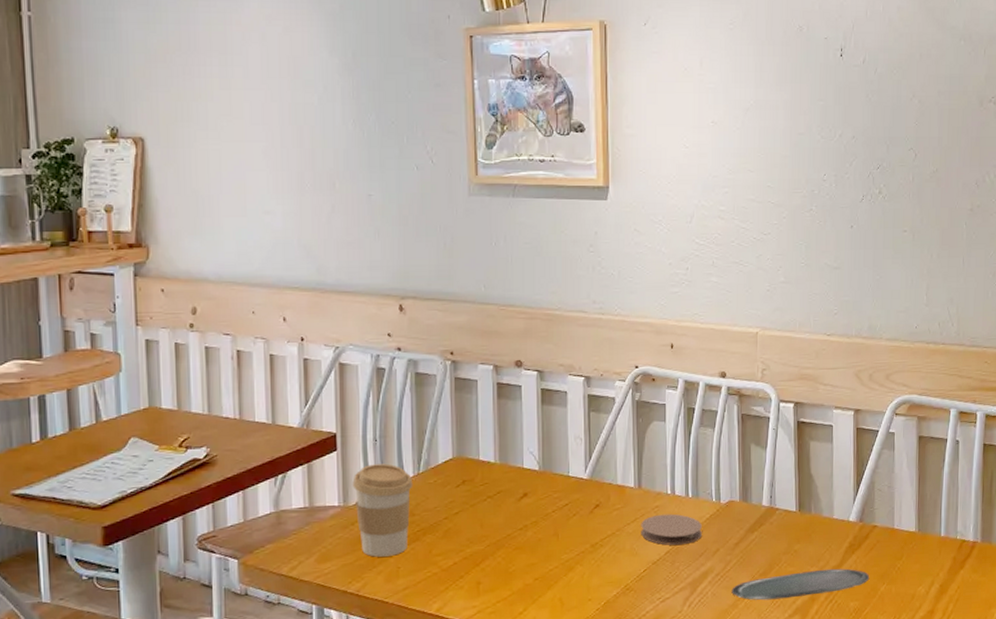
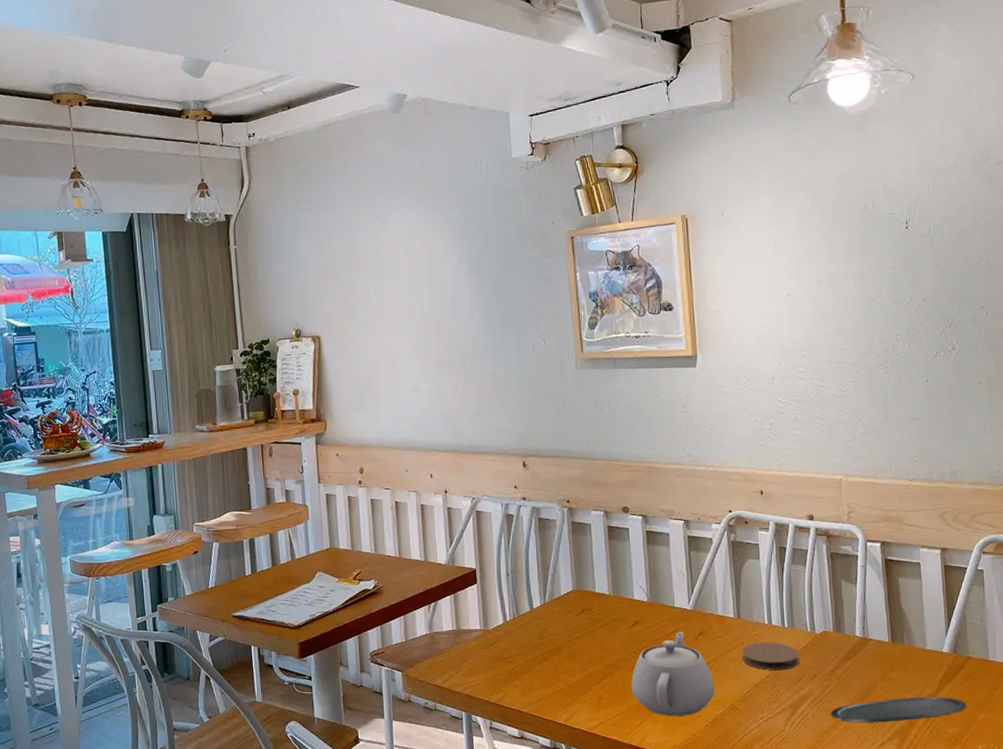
coffee cup: present [352,463,413,557] -> none [491,594,541,673]
teapot: none [516,503,609,601] -> present [631,631,715,717]

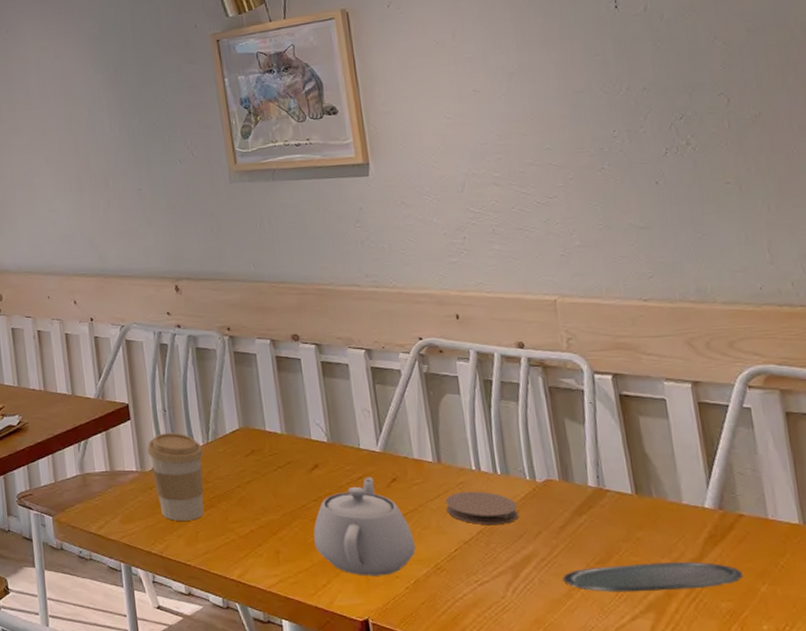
coffee cup: none [491,594,541,673] -> present [147,433,204,521]

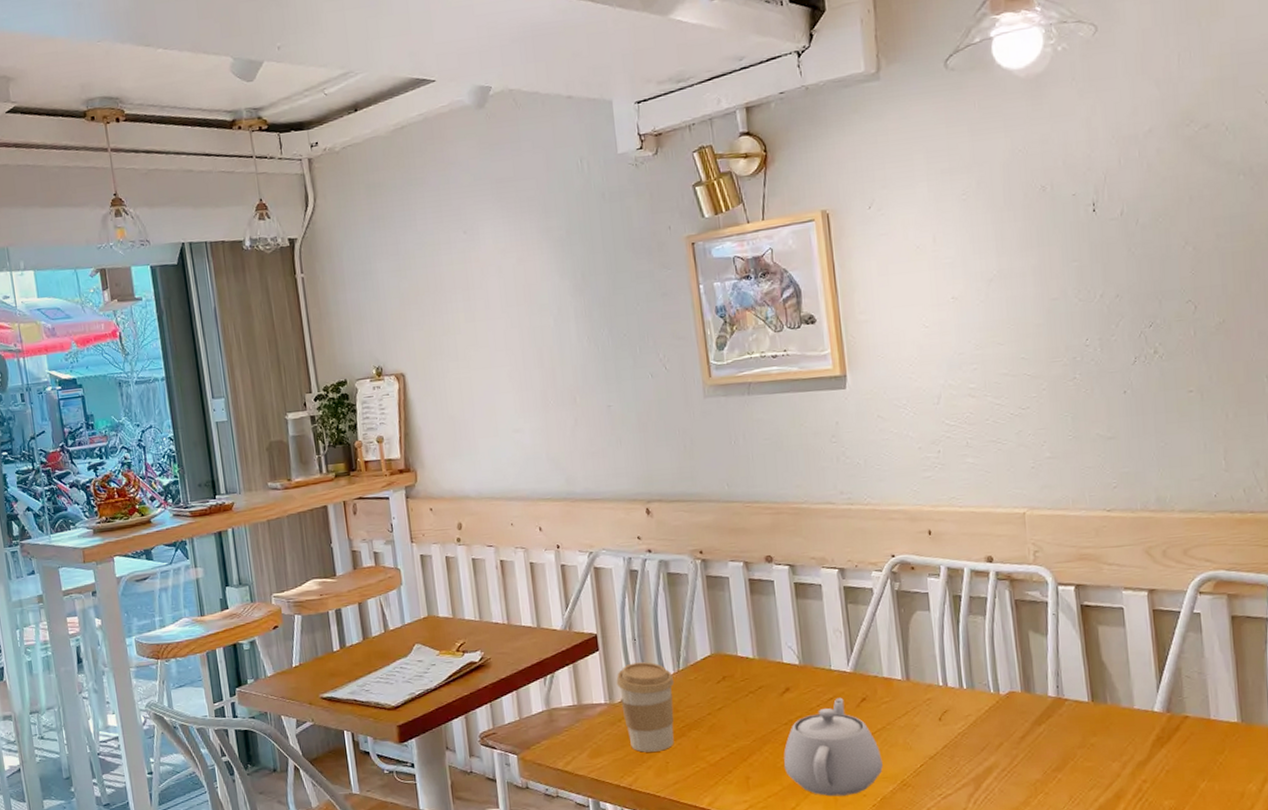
coaster: present [445,491,518,526] -> none [913,706,982,740]
oval tray: present [562,561,744,592] -> none [1021,763,1186,798]

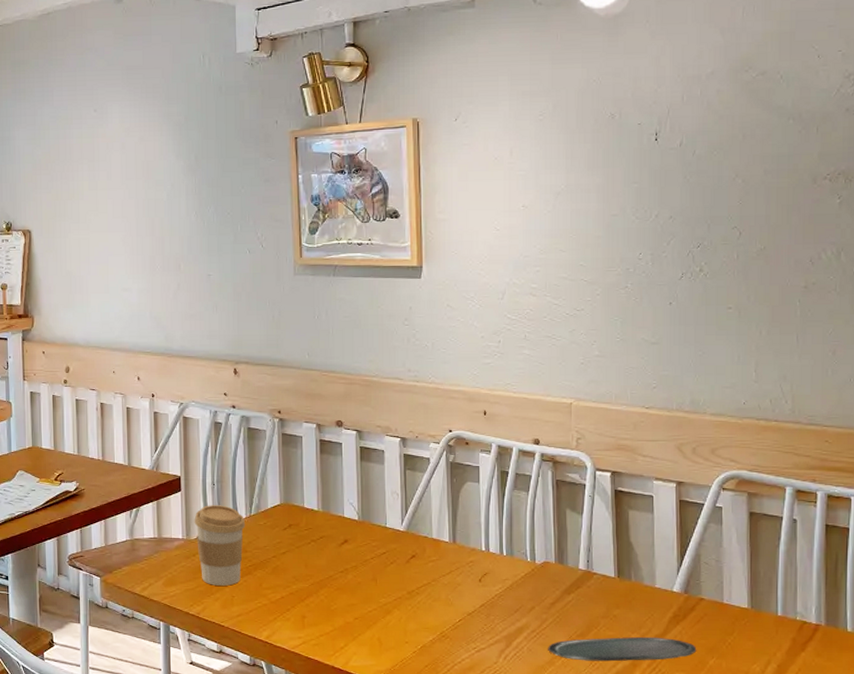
teapot: present [783,697,883,797] -> none [337,552,425,641]
oval tray: none [1021,763,1186,798] -> present [548,636,697,662]

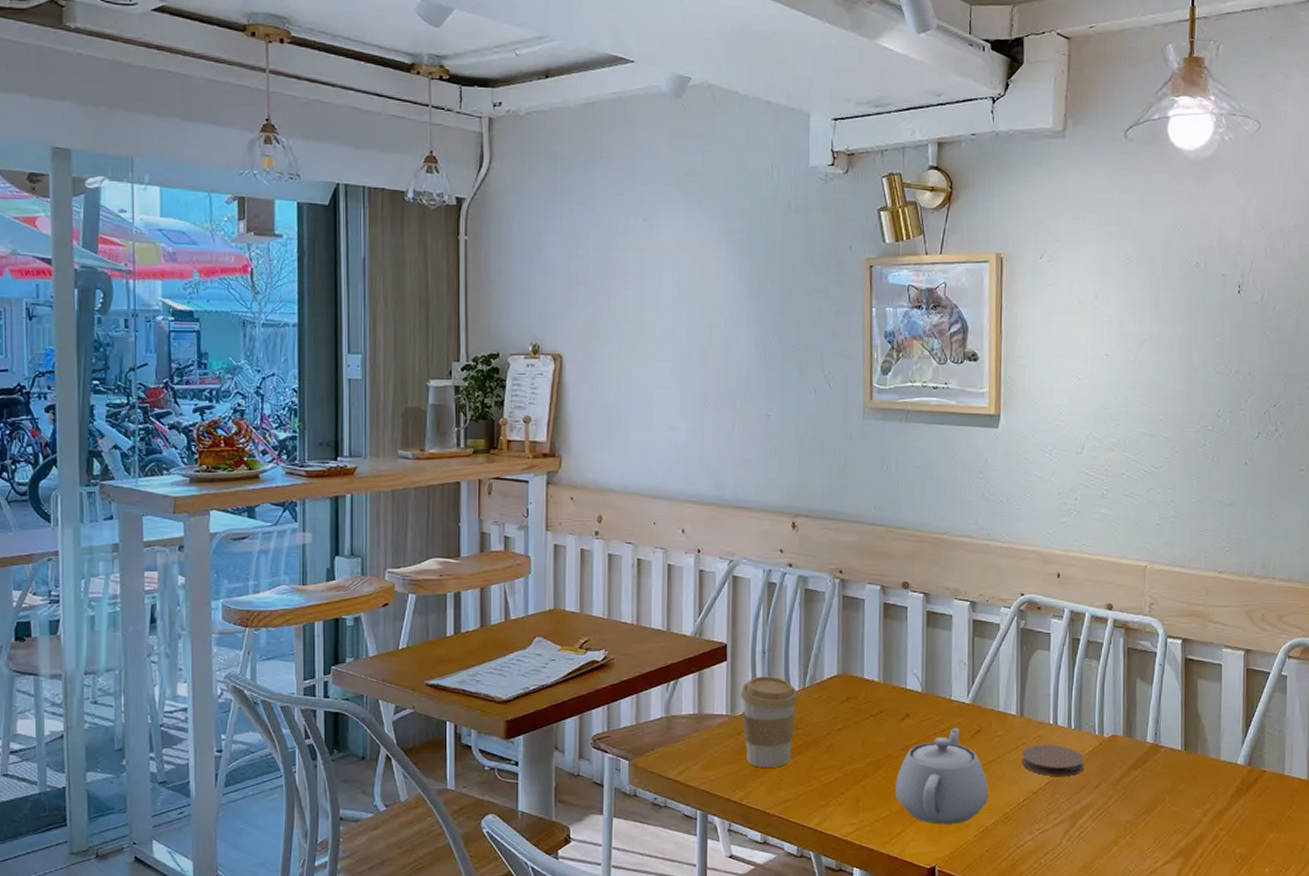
teapot: none [337,552,425,641] -> present [895,727,989,825]
coaster: none [456,569,517,600] -> present [1021,744,1084,777]
oval tray: present [548,636,697,662] -> none [1112,812,1258,840]

